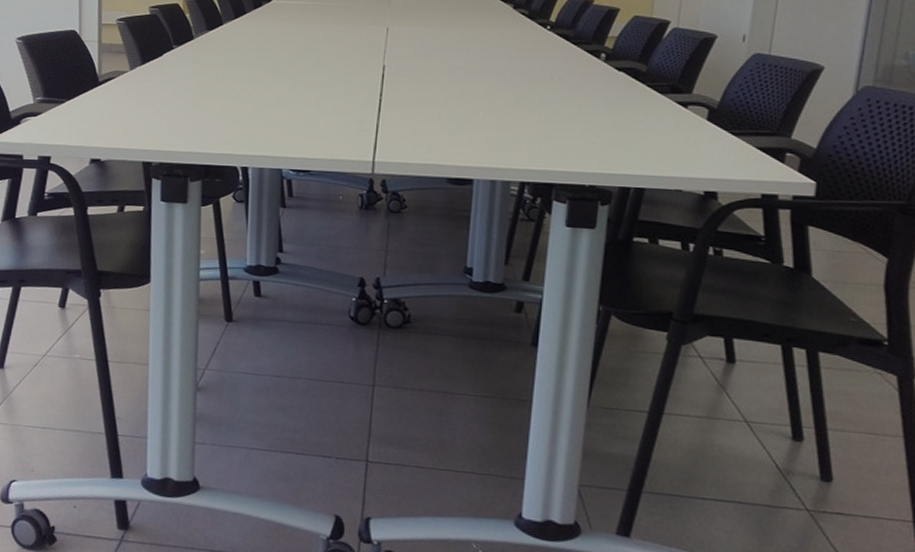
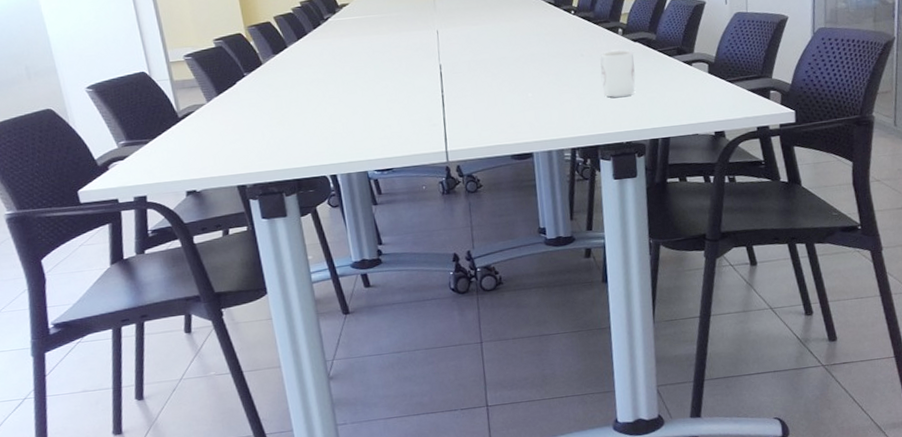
mug: none [570,78,615,132] -> present [600,50,636,98]

